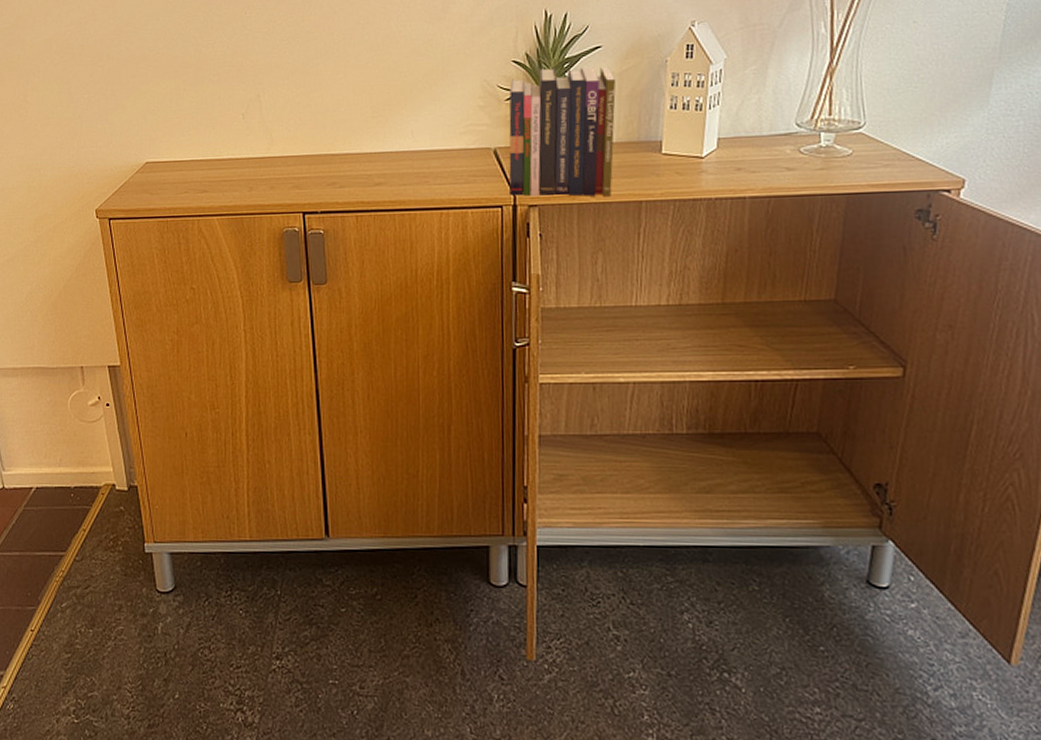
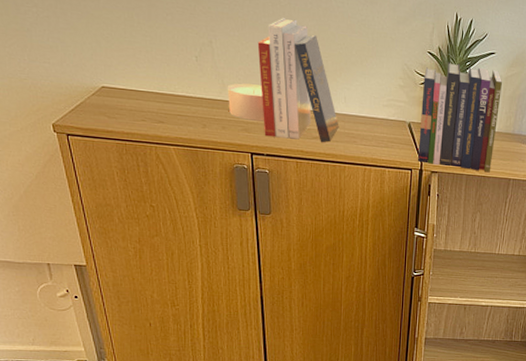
candle: none [276,133,317,175] -> present [227,83,264,122]
books: none [309,54,407,191] -> present [257,17,339,143]

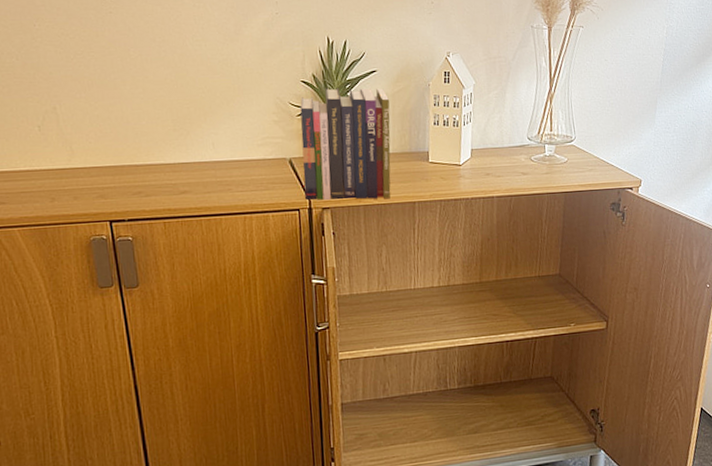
candle: present [227,83,264,122] -> none [76,145,122,186]
books: present [257,17,339,143] -> none [108,69,210,200]

